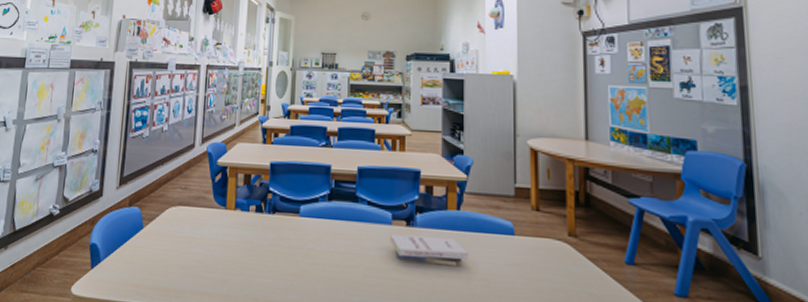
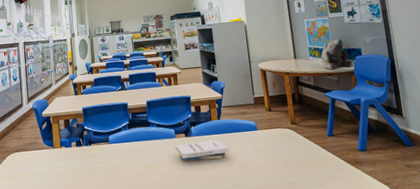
stuffed animal: none [628,121,680,166] -> present [320,39,353,70]

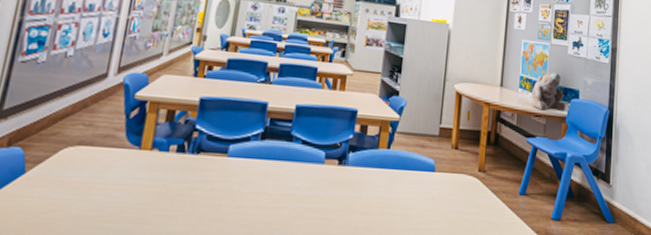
books: present [175,139,230,161] -> none [320,173,393,203]

